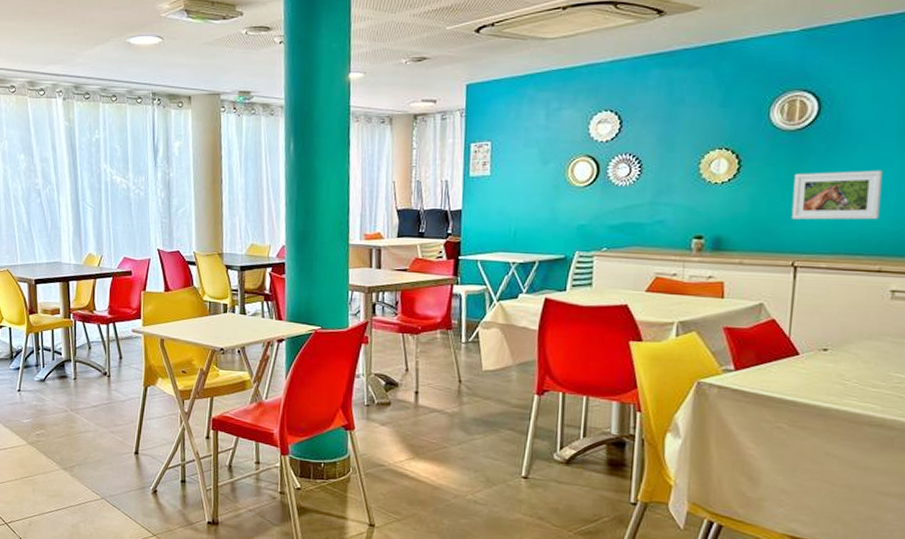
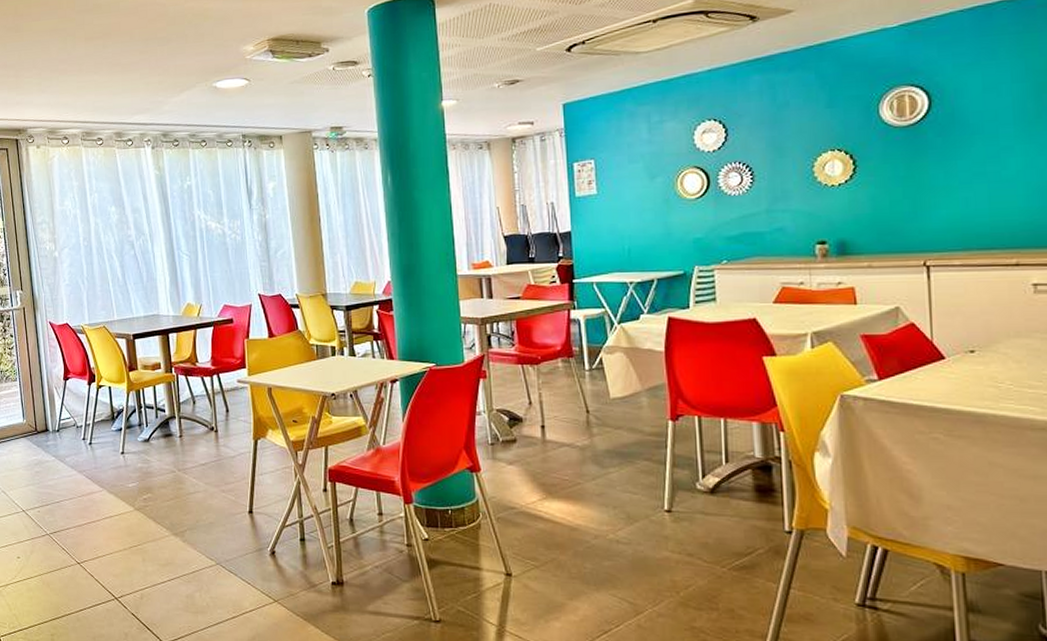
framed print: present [791,170,883,220] -> none [913,160,1009,217]

